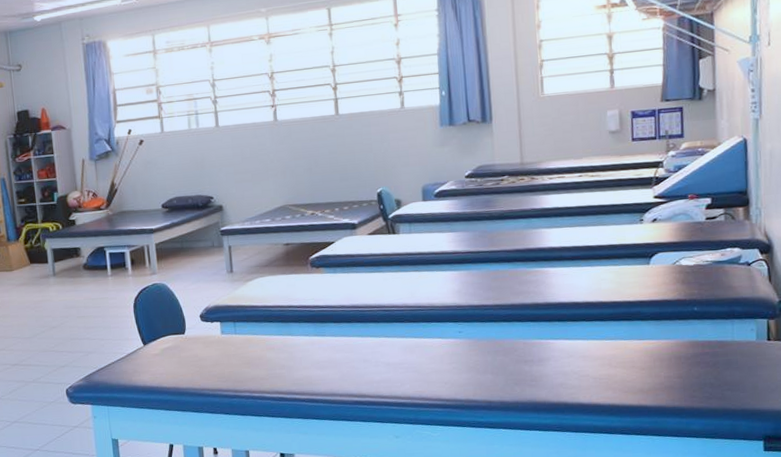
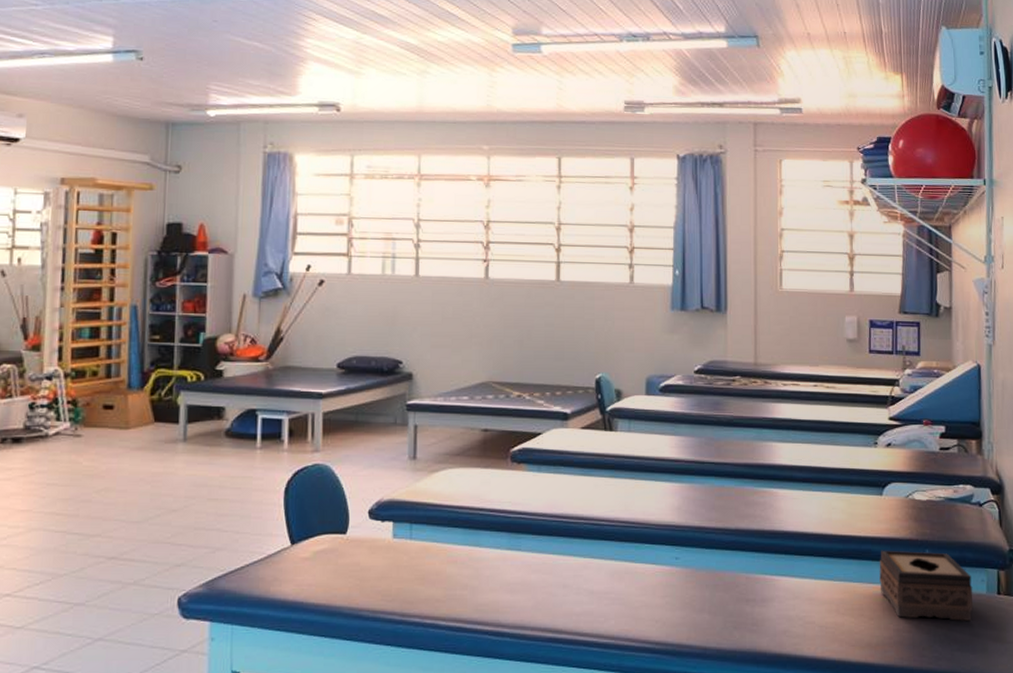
tissue box: none [648,309,743,367] -> present [879,550,973,621]

